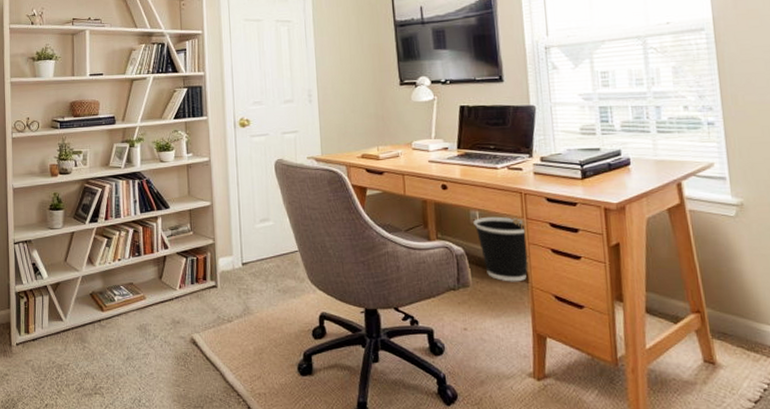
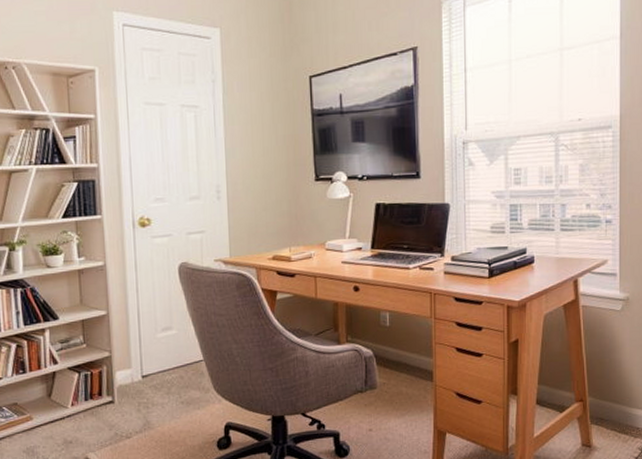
wastebasket: present [473,216,529,282] -> none [383,317,435,382]

